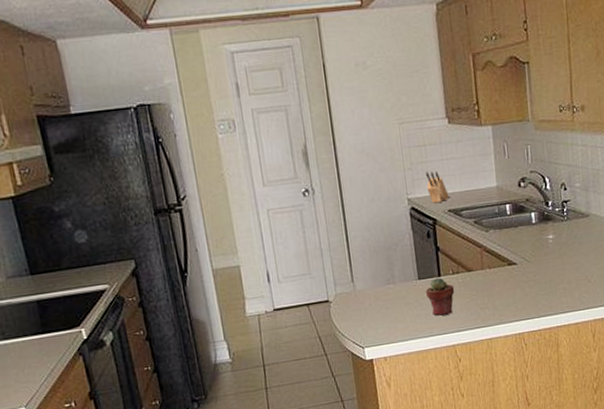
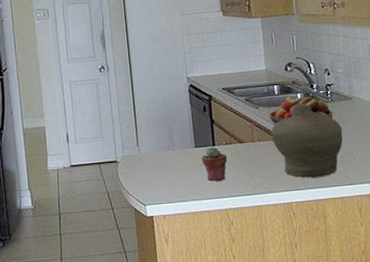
knife block: present [425,171,449,203] -> none [202,54,223,82]
fruit bowl: none [500,215,569,248] -> present [268,96,333,124]
jar: none [502,223,579,306] -> present [270,103,343,178]

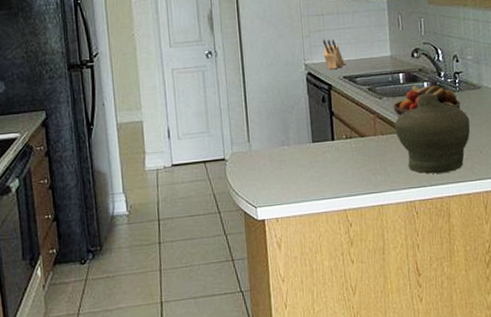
knife block: none [202,54,223,82] -> present [322,38,345,69]
potted succulent: present [202,147,228,181] -> none [319,141,348,180]

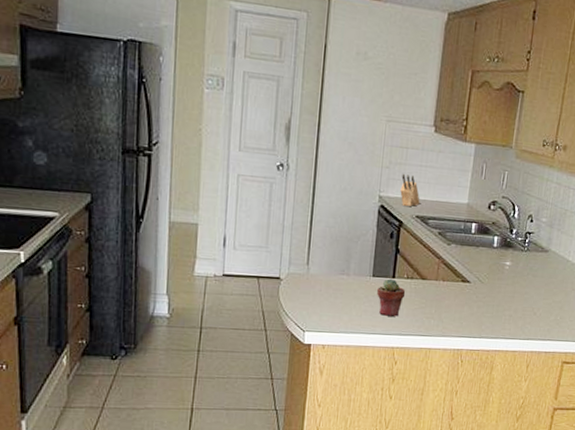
potted succulent: none [319,141,348,180] -> present [377,278,406,317]
fruit bowl: present [393,85,461,116] -> none [459,237,526,266]
jar: present [394,92,470,174] -> none [457,247,531,328]

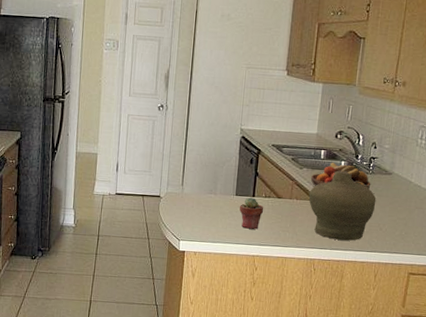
knife block: present [400,173,420,207] -> none [258,109,276,137]
jar: none [457,247,531,328] -> present [308,170,376,241]
fruit bowl: none [459,237,526,266] -> present [310,162,371,187]

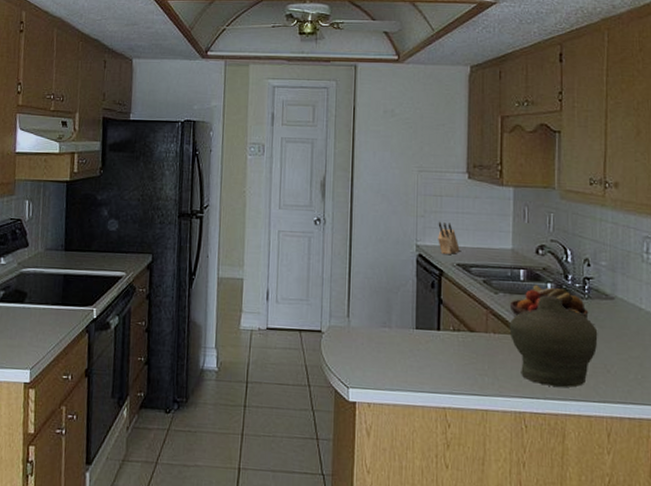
potted succulent: present [240,197,264,230] -> none [422,331,453,373]
knife block: none [258,109,276,137] -> present [438,221,460,254]

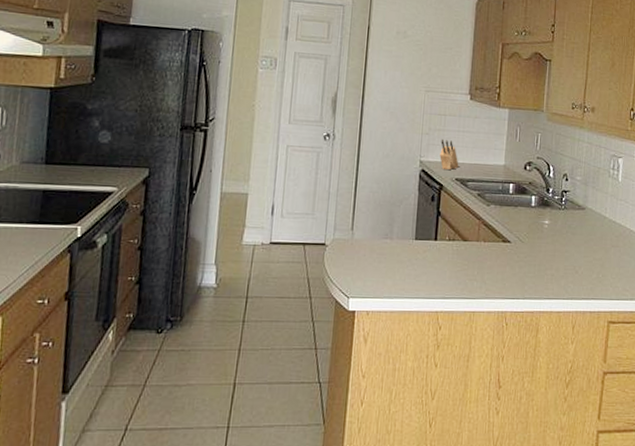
fruit bowl: present [509,284,589,316] -> none [499,197,564,225]
jar: present [509,295,598,388] -> none [497,206,570,288]

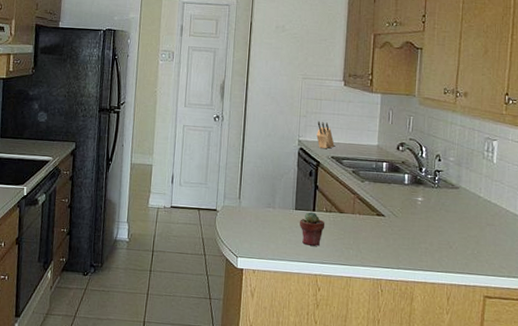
potted succulent: none [420,241,448,280] -> present [300,211,325,246]

